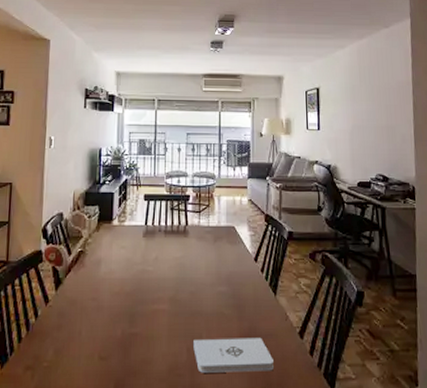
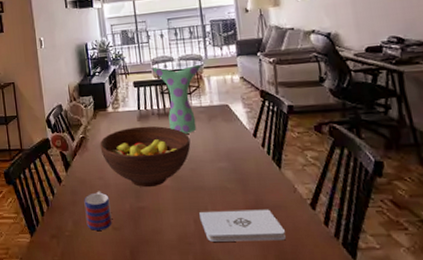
mug: none [70,314,101,360] -> present [84,191,112,230]
fruit bowl: none [98,243,194,312] -> present [100,126,191,188]
vase: none [166,182,212,254] -> present [152,65,200,134]

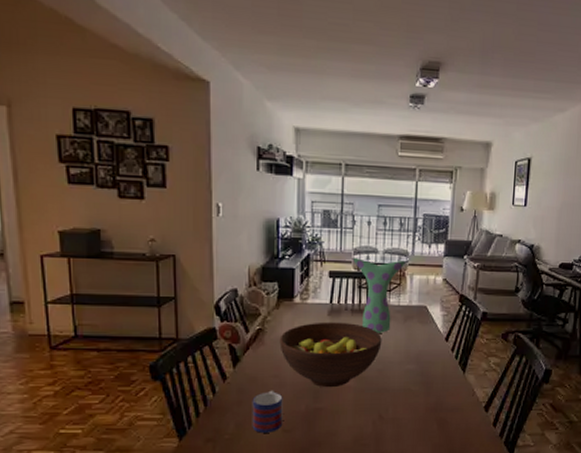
notepad: present [199,209,286,242] -> none [379,411,457,443]

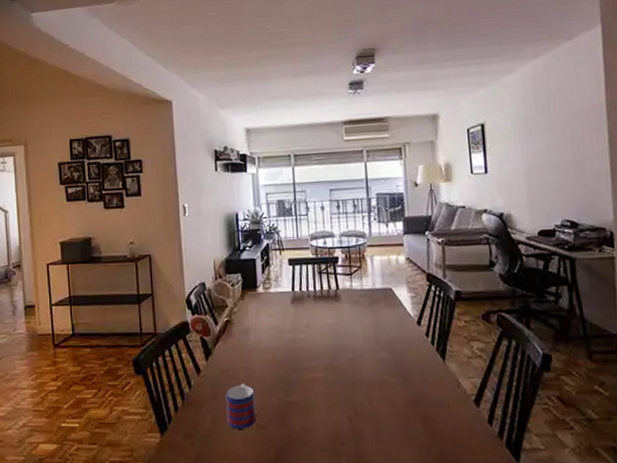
fruit bowl: present [279,322,382,388] -> none [247,309,349,380]
vase: present [353,258,404,333] -> none [310,243,363,320]

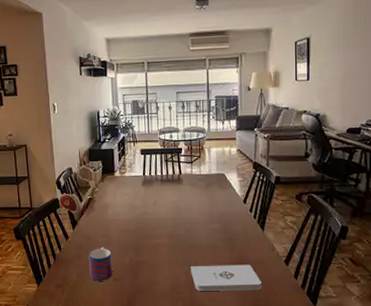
notepad: none [355,406,447,442] -> present [191,264,261,291]

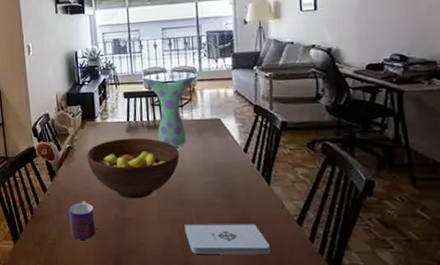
fruit bowl: none [106,190,188,245] -> present [86,137,180,199]
vase: none [159,137,202,198] -> present [144,77,193,147]

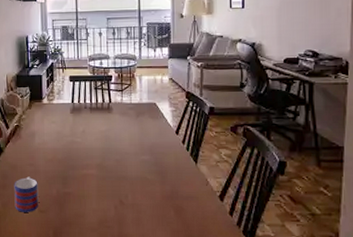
fruit bowl: present [86,137,180,199] -> none [33,118,118,175]
vase: present [144,77,193,147] -> none [89,64,133,128]
notepad: present [185,224,270,255] -> none [120,198,194,227]

